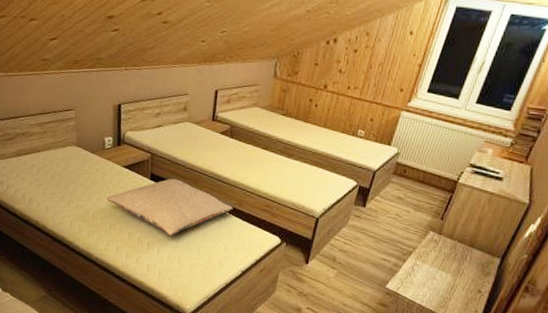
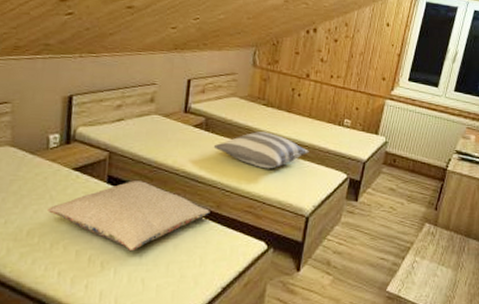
pillow: none [237,139,323,174] -> present [213,131,309,169]

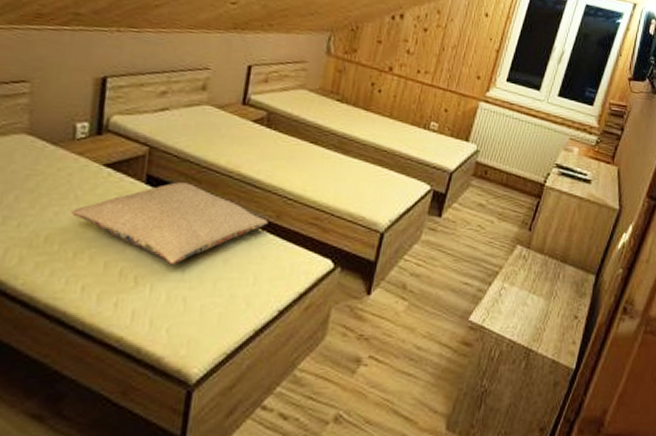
pillow: present [213,131,309,169] -> none [275,131,388,176]

